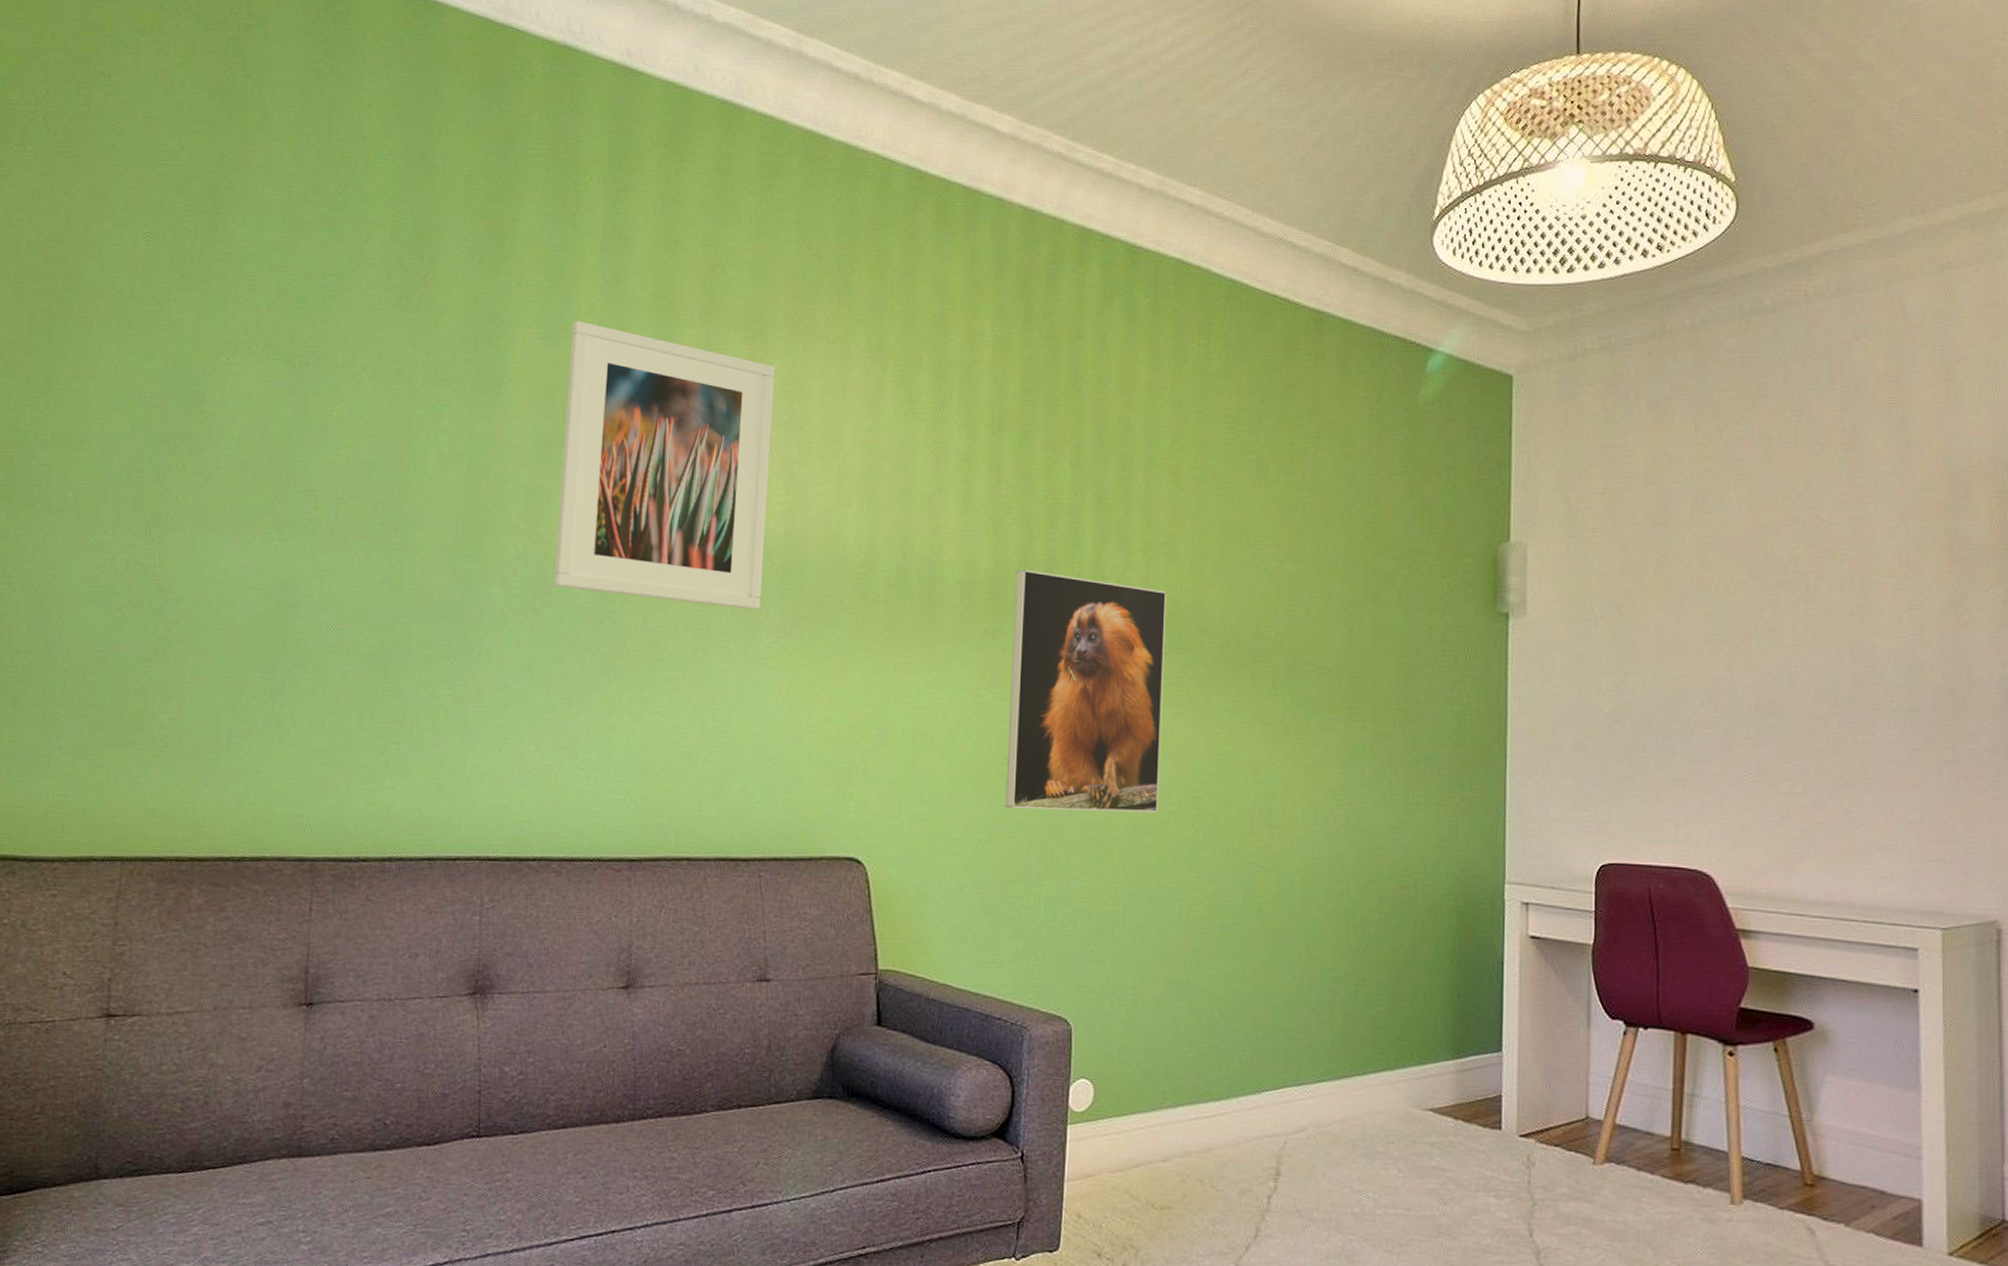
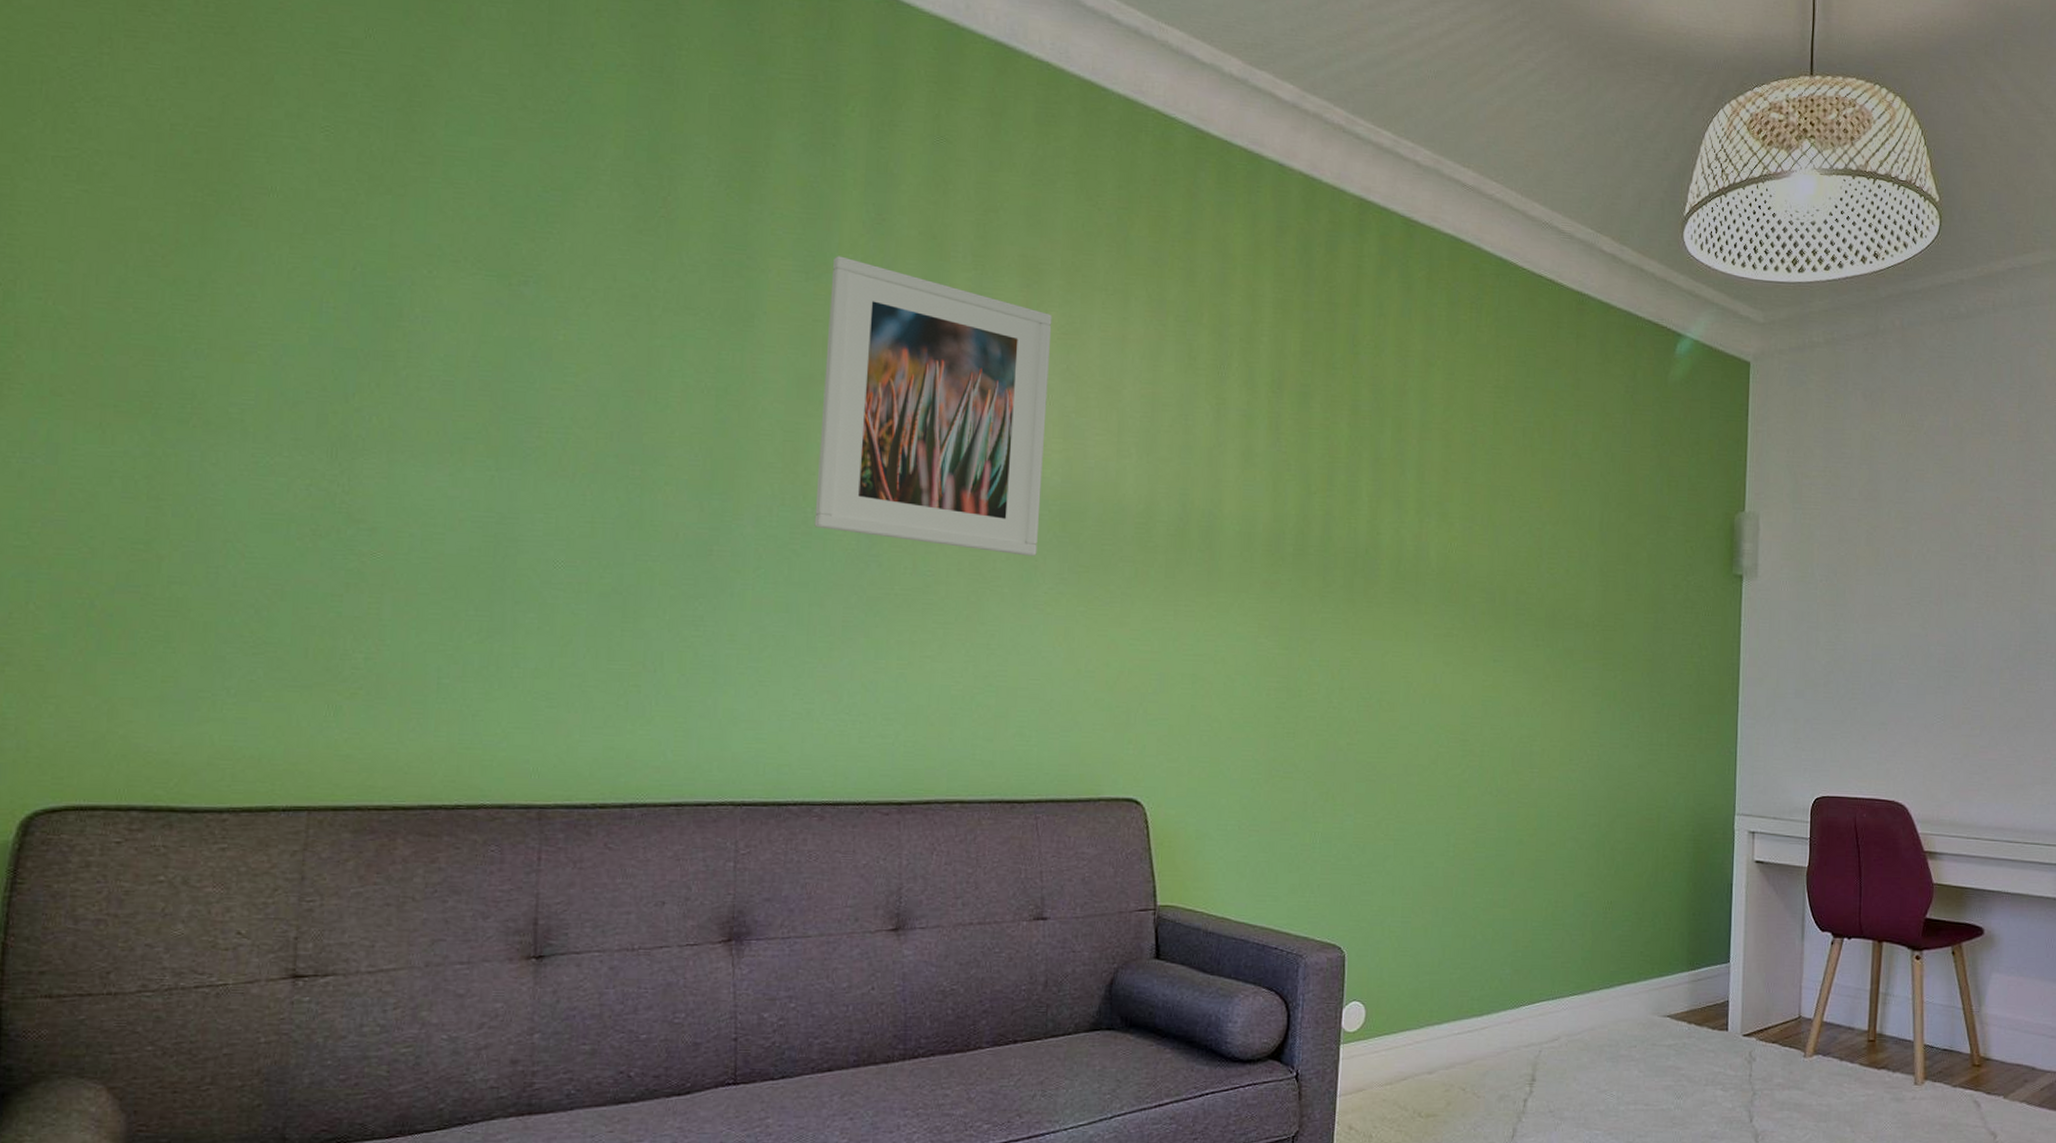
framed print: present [1005,569,1167,813] -> none [1283,523,1438,754]

